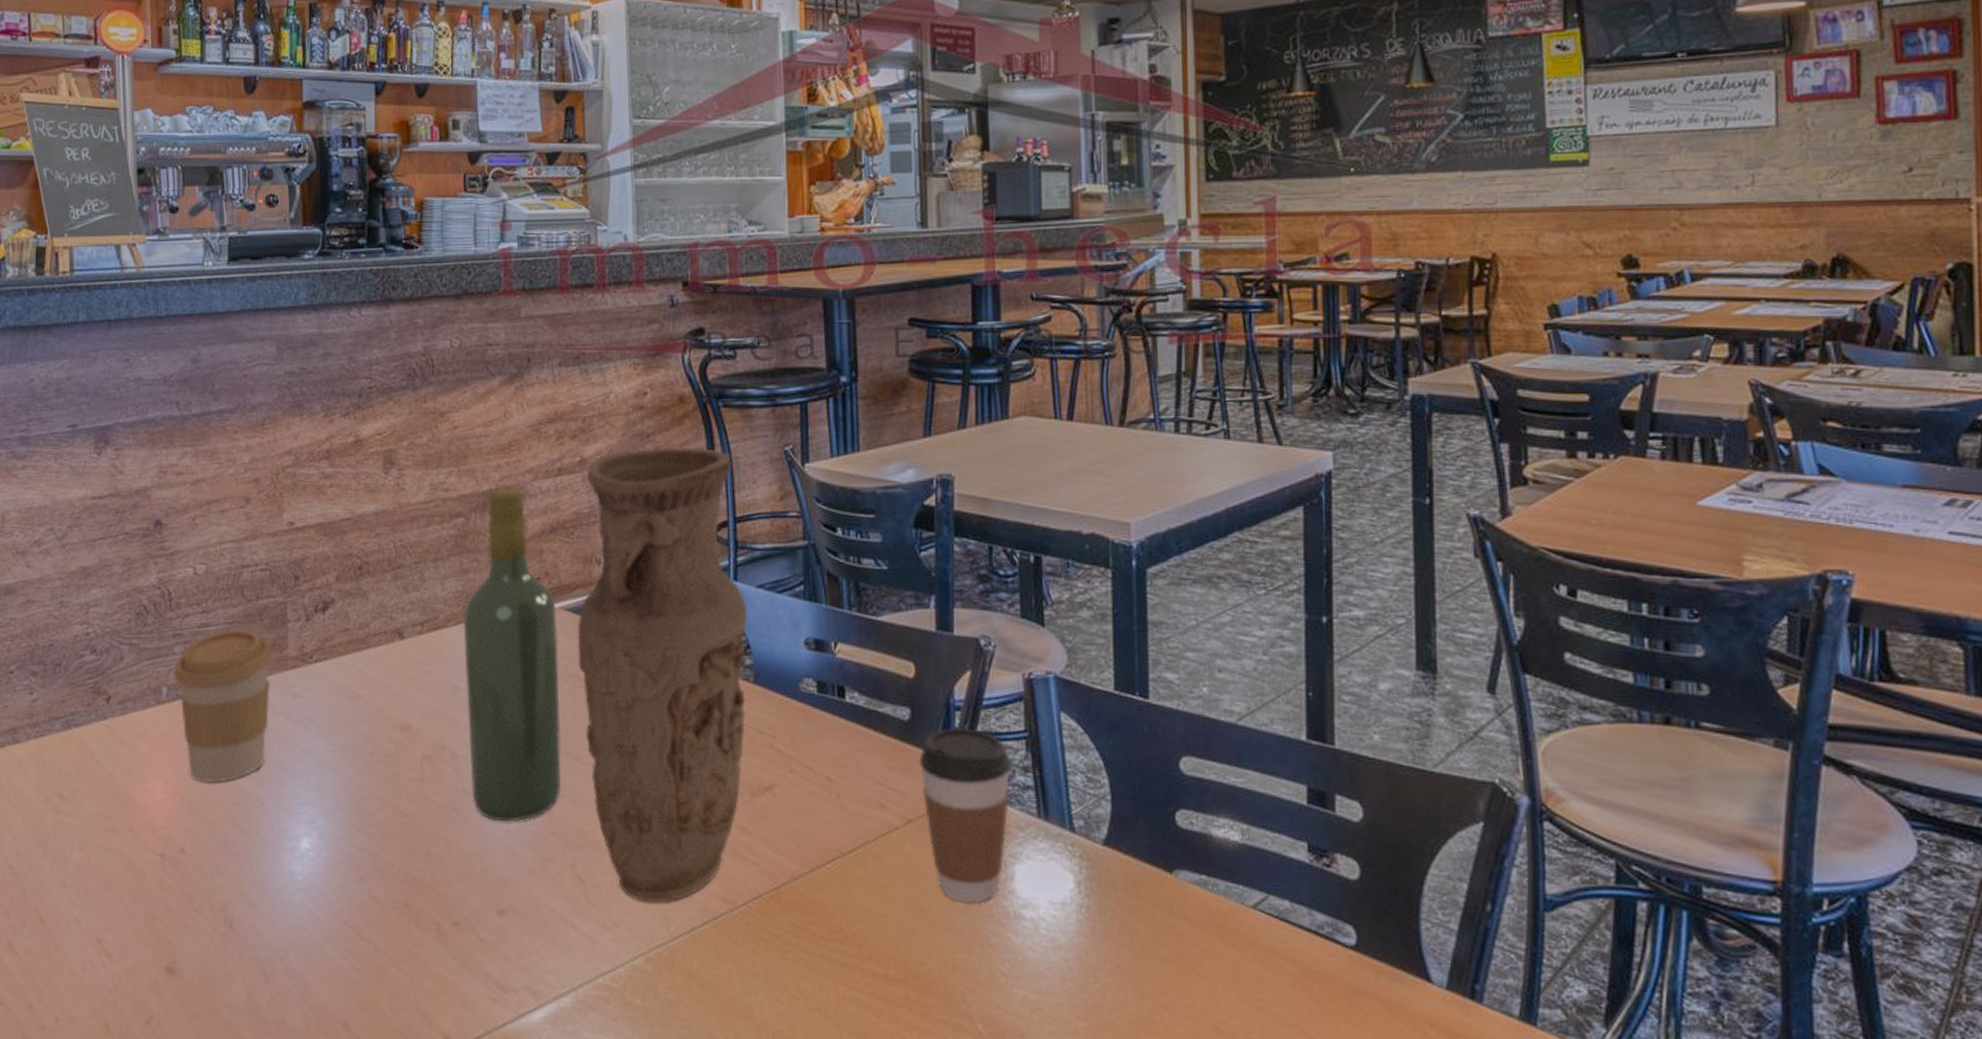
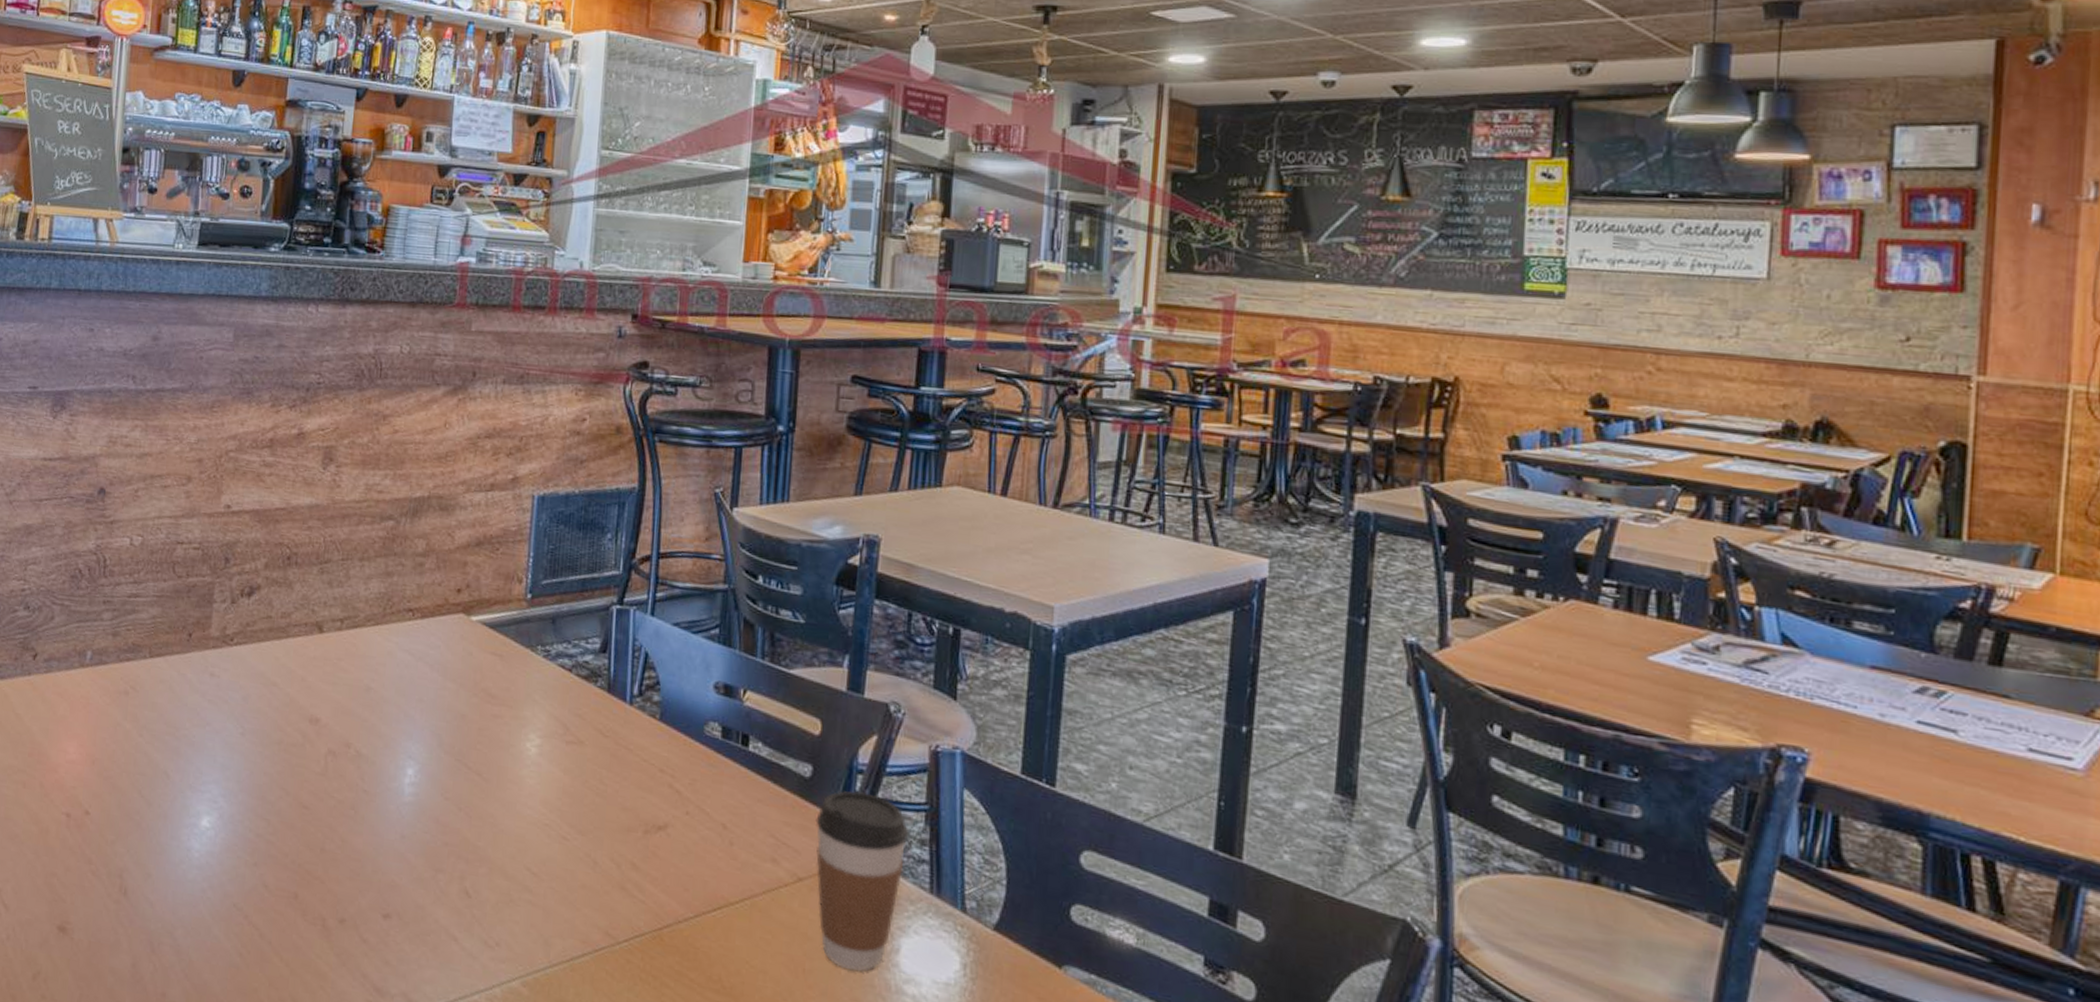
coffee cup: present [173,629,273,784] -> none [99,602,196,752]
wine bottle: present [462,488,561,822] -> none [371,496,474,828]
vase: present [577,447,749,904] -> none [488,474,662,930]

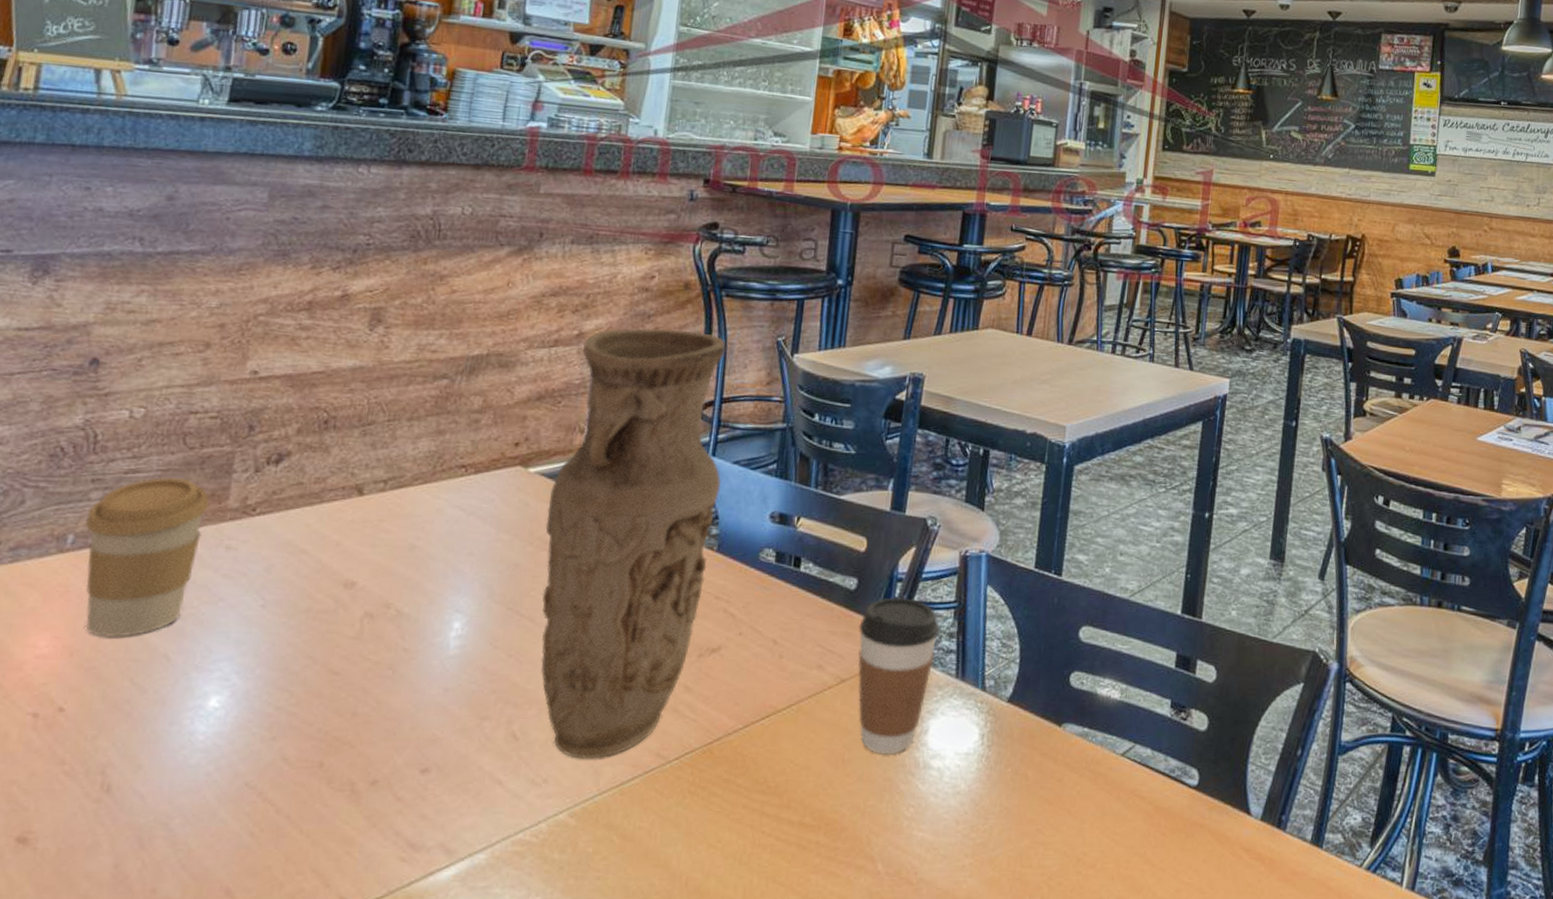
coffee cup: none [99,602,196,752] -> present [84,476,210,638]
vase: none [488,474,662,930] -> present [540,328,726,759]

